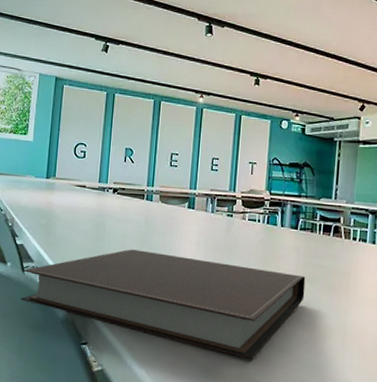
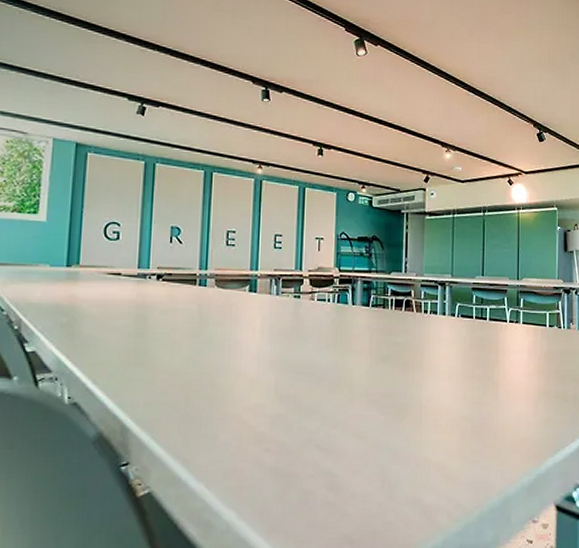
notebook: present [21,249,306,359] -> none [34,344,380,452]

